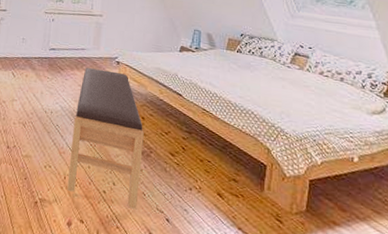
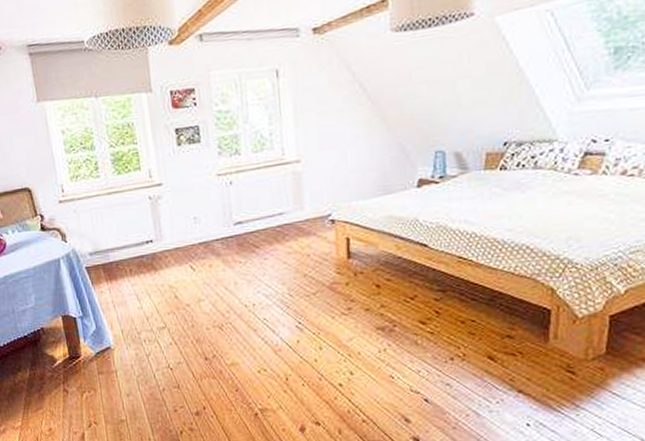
bench: present [67,68,144,210] -> none [285,234,385,397]

